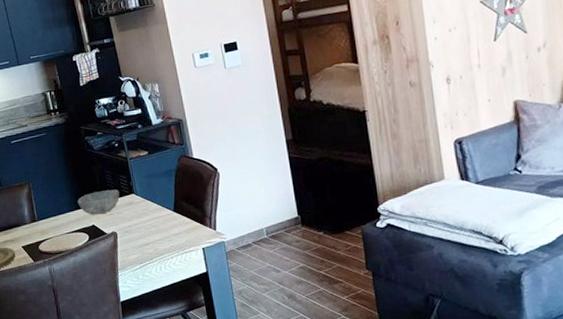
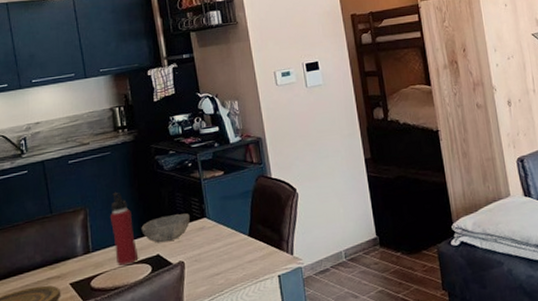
water bottle: none [50,169,76,233] -> present [109,192,138,265]

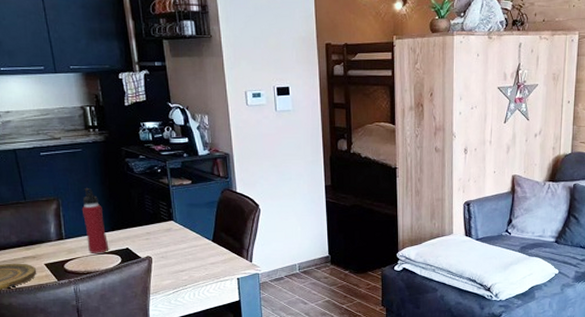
bowl: present [141,213,190,243] -> none [112,215,158,238]

